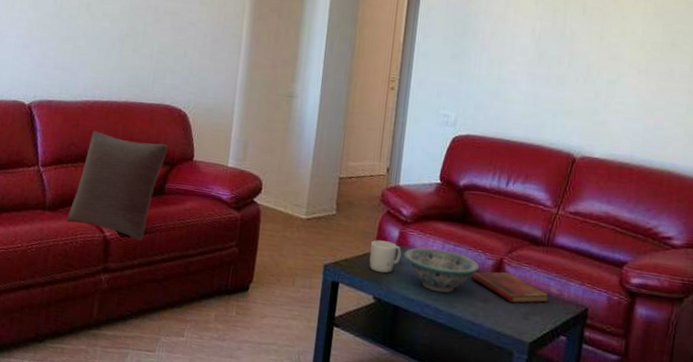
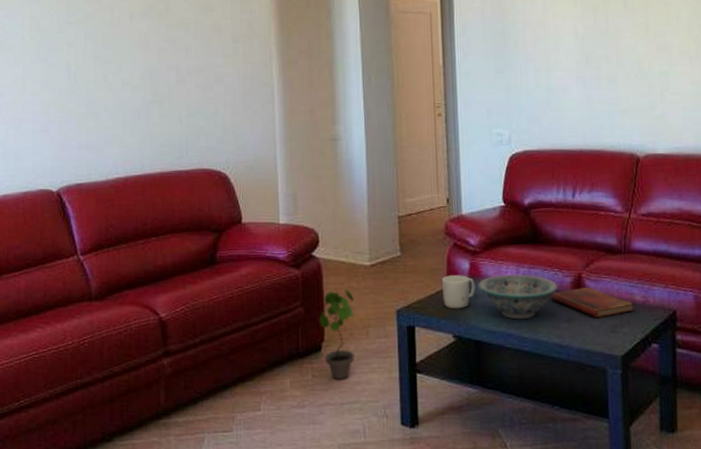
pillow: present [67,131,168,241] -> none [117,208,213,316]
potted plant: none [250,237,286,321] -> present [319,290,355,381]

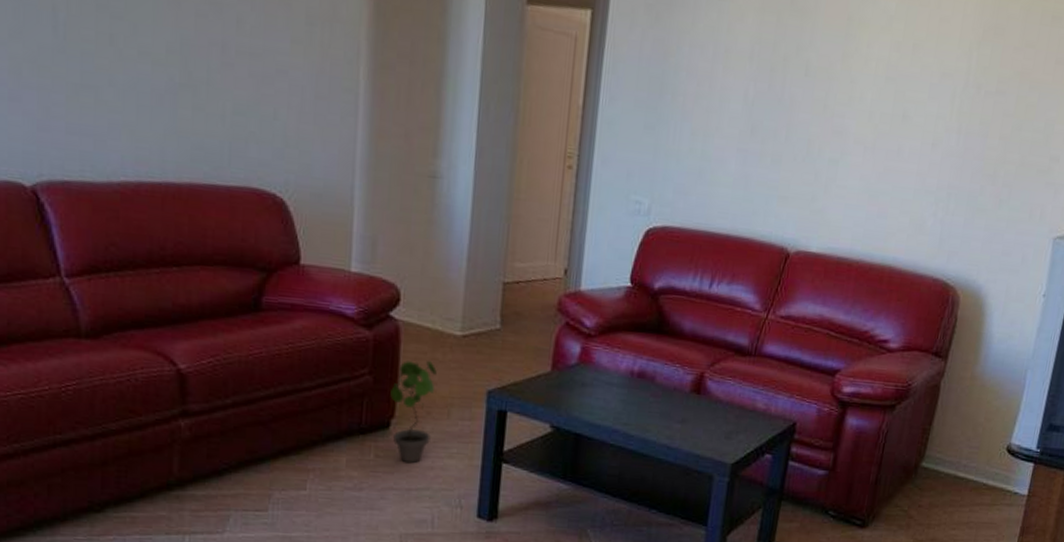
mug: present [442,275,476,309] -> none [544,358,584,397]
decorative bowl: present [478,274,558,320] -> none [587,364,677,416]
diary: present [550,286,635,319] -> none [666,387,755,423]

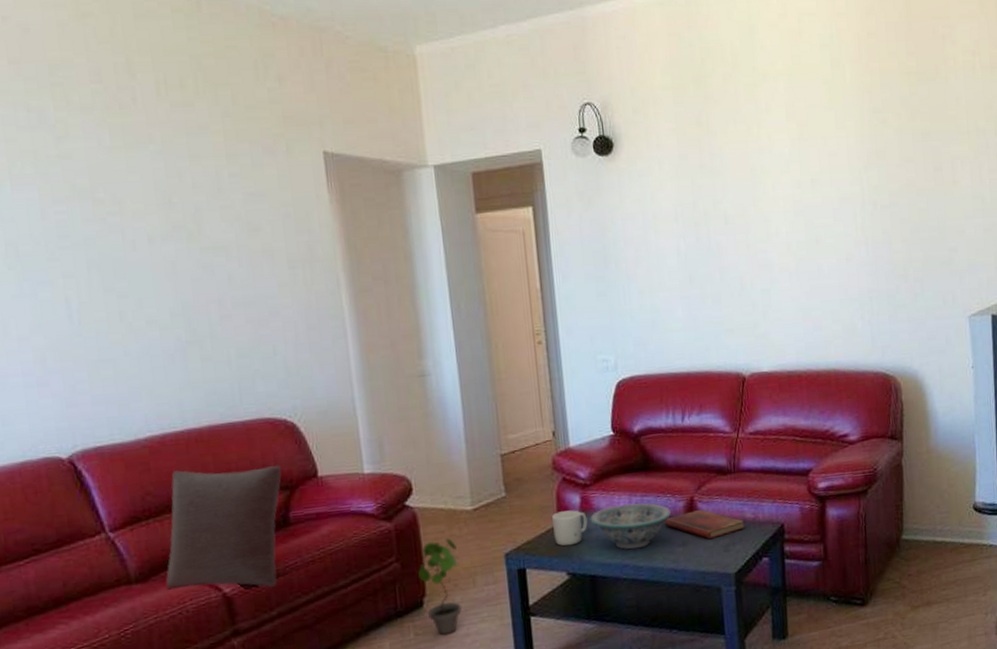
pillow: none [117,225,261,373] -> present [166,464,282,590]
mug: none [544,358,584,397] -> present [552,510,588,546]
decorative bowl: none [587,364,677,416] -> present [590,503,672,550]
diary: none [666,387,755,423] -> present [663,509,746,540]

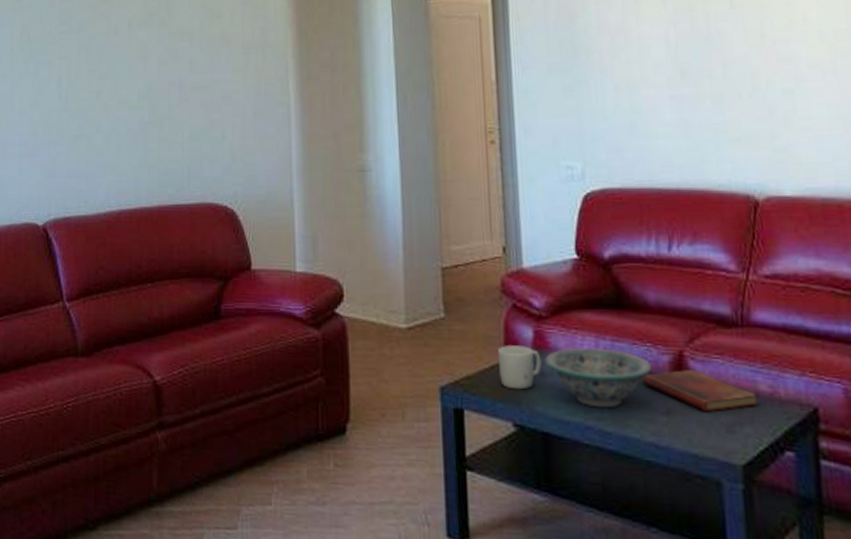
pillow: present [166,464,282,590] -> none [105,248,217,382]
potted plant: present [418,538,462,635] -> none [343,358,388,473]

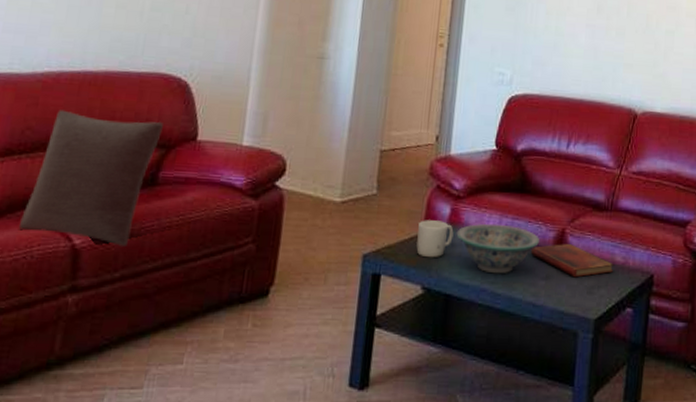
pillow: none [105,248,217,382] -> present [18,110,163,246]

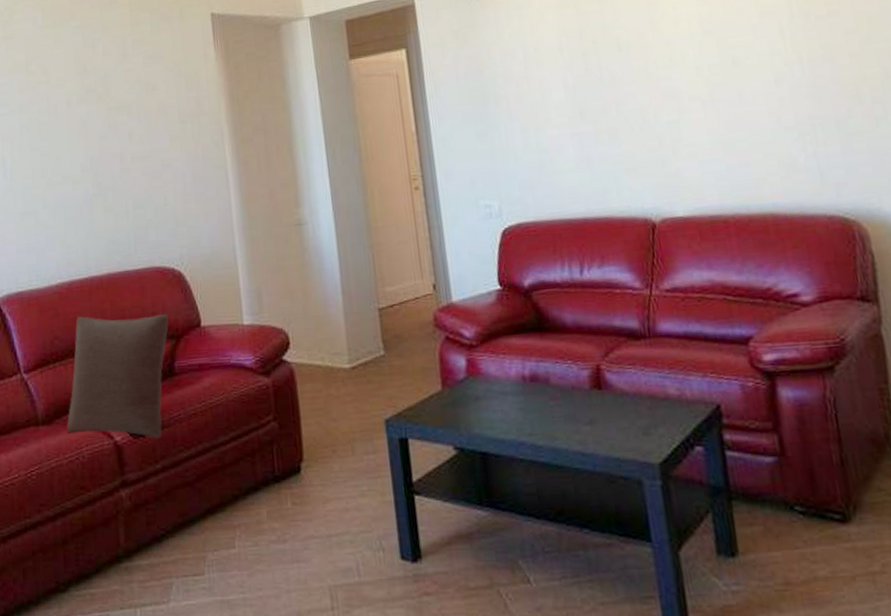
mug: present [416,220,454,258] -> none [435,374,476,416]
decorative bowl: present [456,223,540,274] -> none [478,369,574,425]
diary: present [530,243,615,278] -> none [565,380,669,419]

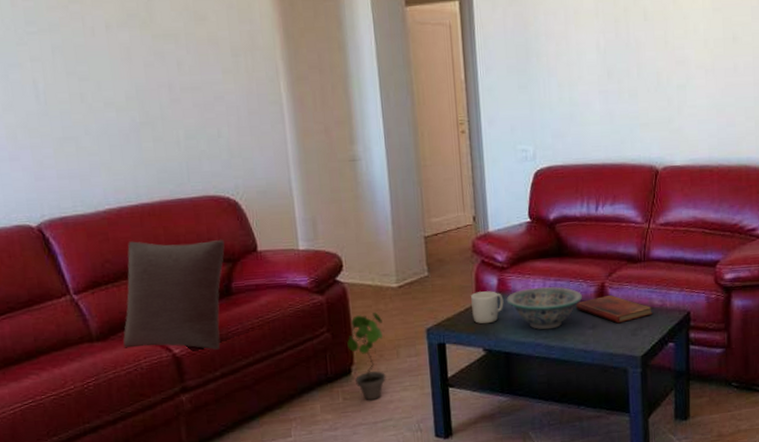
potted plant: none [295,398,340,508] -> present [347,312,386,401]
mug: none [435,374,476,416] -> present [471,291,504,324]
decorative bowl: none [478,369,574,425] -> present [506,286,583,330]
diary: none [565,380,669,419] -> present [575,294,653,324]

